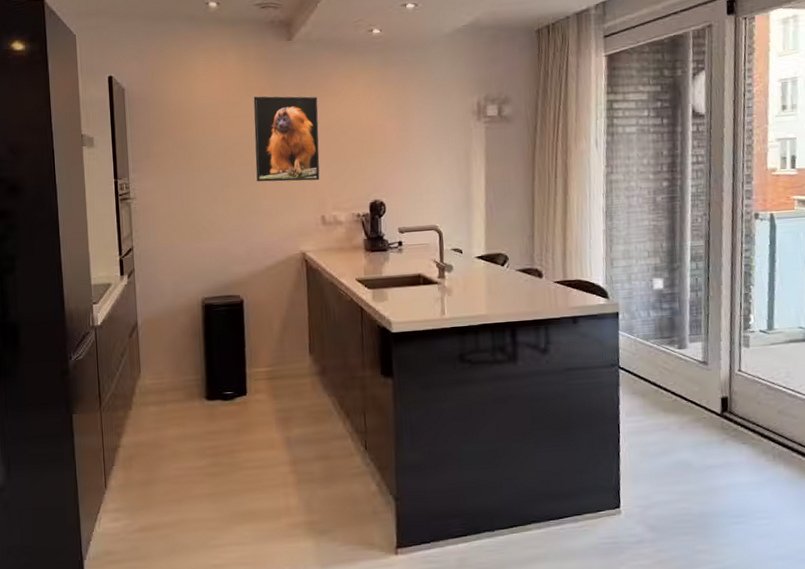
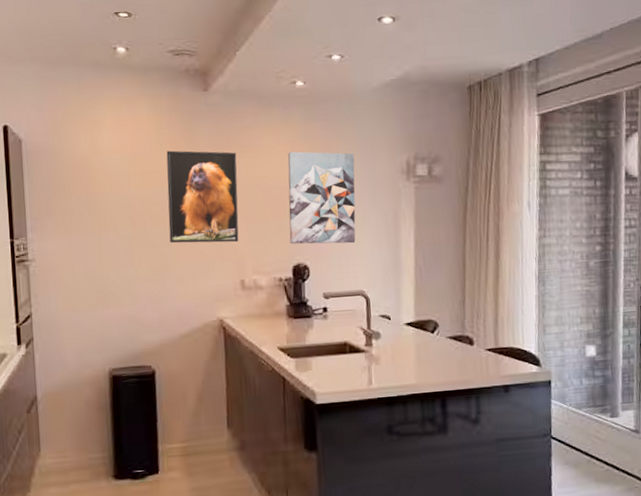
wall art: none [365,95,429,182] -> present [288,151,356,245]

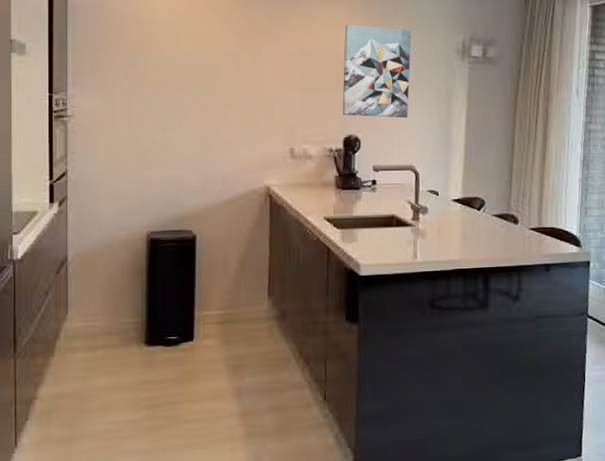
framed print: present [166,150,239,244] -> none [219,14,293,111]

